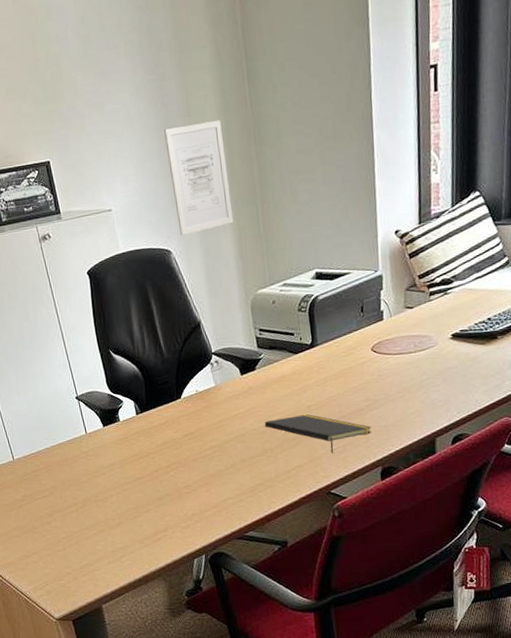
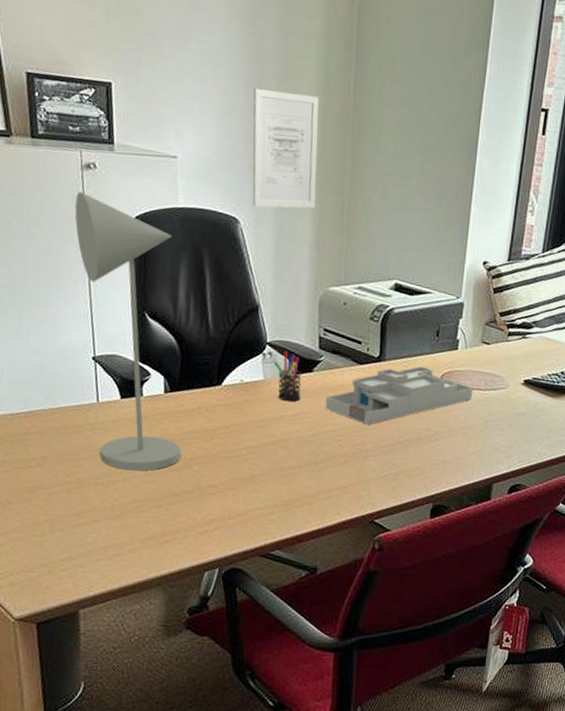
desk lamp: none [39,261,159,486] -> present [74,192,182,471]
pen holder: none [221,356,249,401] -> present [274,350,301,402]
notepad: present [264,414,371,454] -> none [312,430,428,480]
desk organizer: none [270,343,404,407] -> present [325,366,473,425]

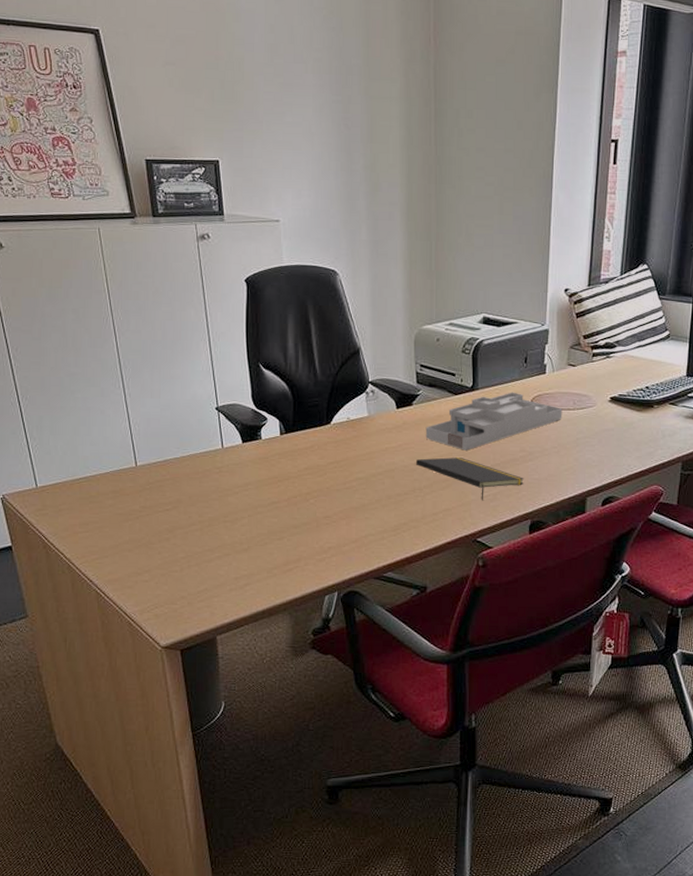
desk lamp: present [74,192,182,471] -> none [193,261,298,507]
wall art: present [252,88,319,209] -> none [344,151,406,259]
pen holder: present [274,350,301,402] -> none [376,388,403,435]
notepad: none [312,430,428,480] -> present [415,457,524,501]

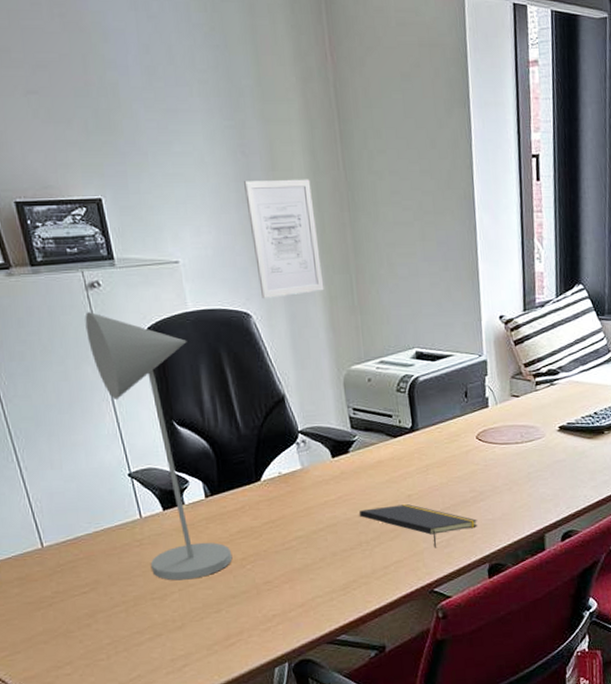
desk lamp: none [193,261,298,507] -> present [85,312,233,581]
wall art: none [344,151,406,259] -> present [244,179,324,298]
desk organizer: present [425,392,563,451] -> none [366,429,511,496]

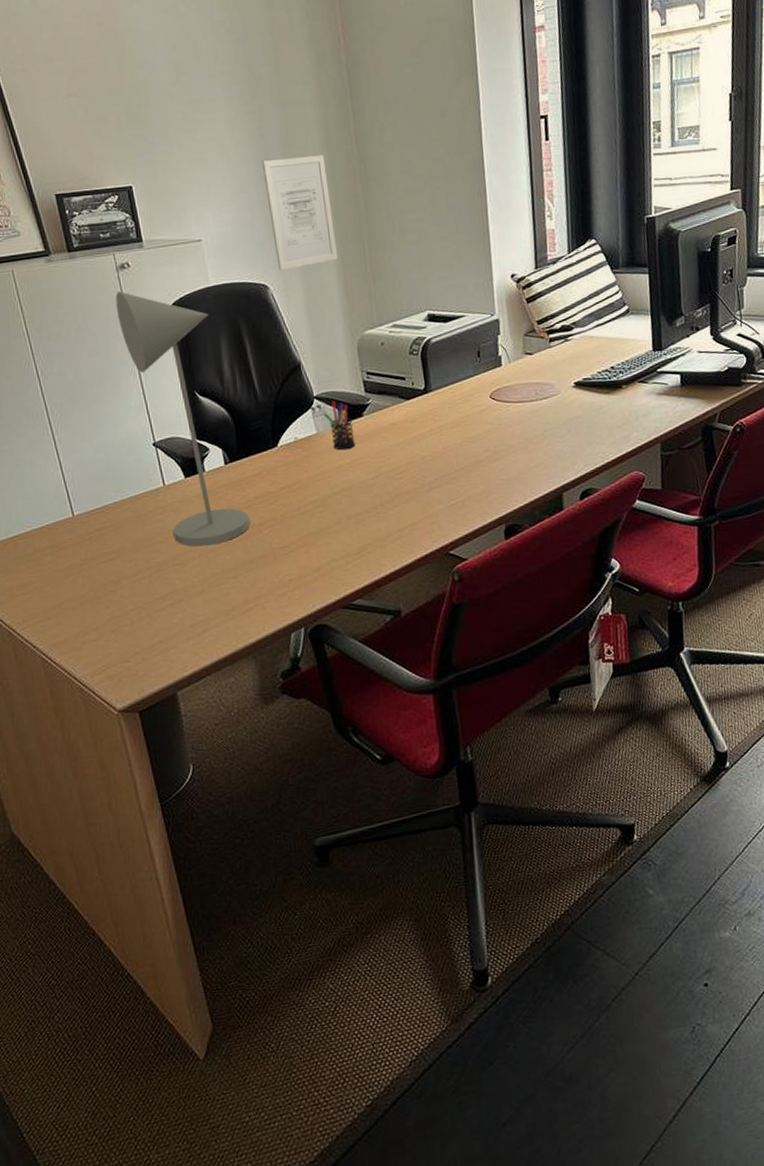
pen holder: none [308,436,341,487] -> present [324,401,355,450]
notepad: present [359,504,477,548] -> none [373,466,493,510]

